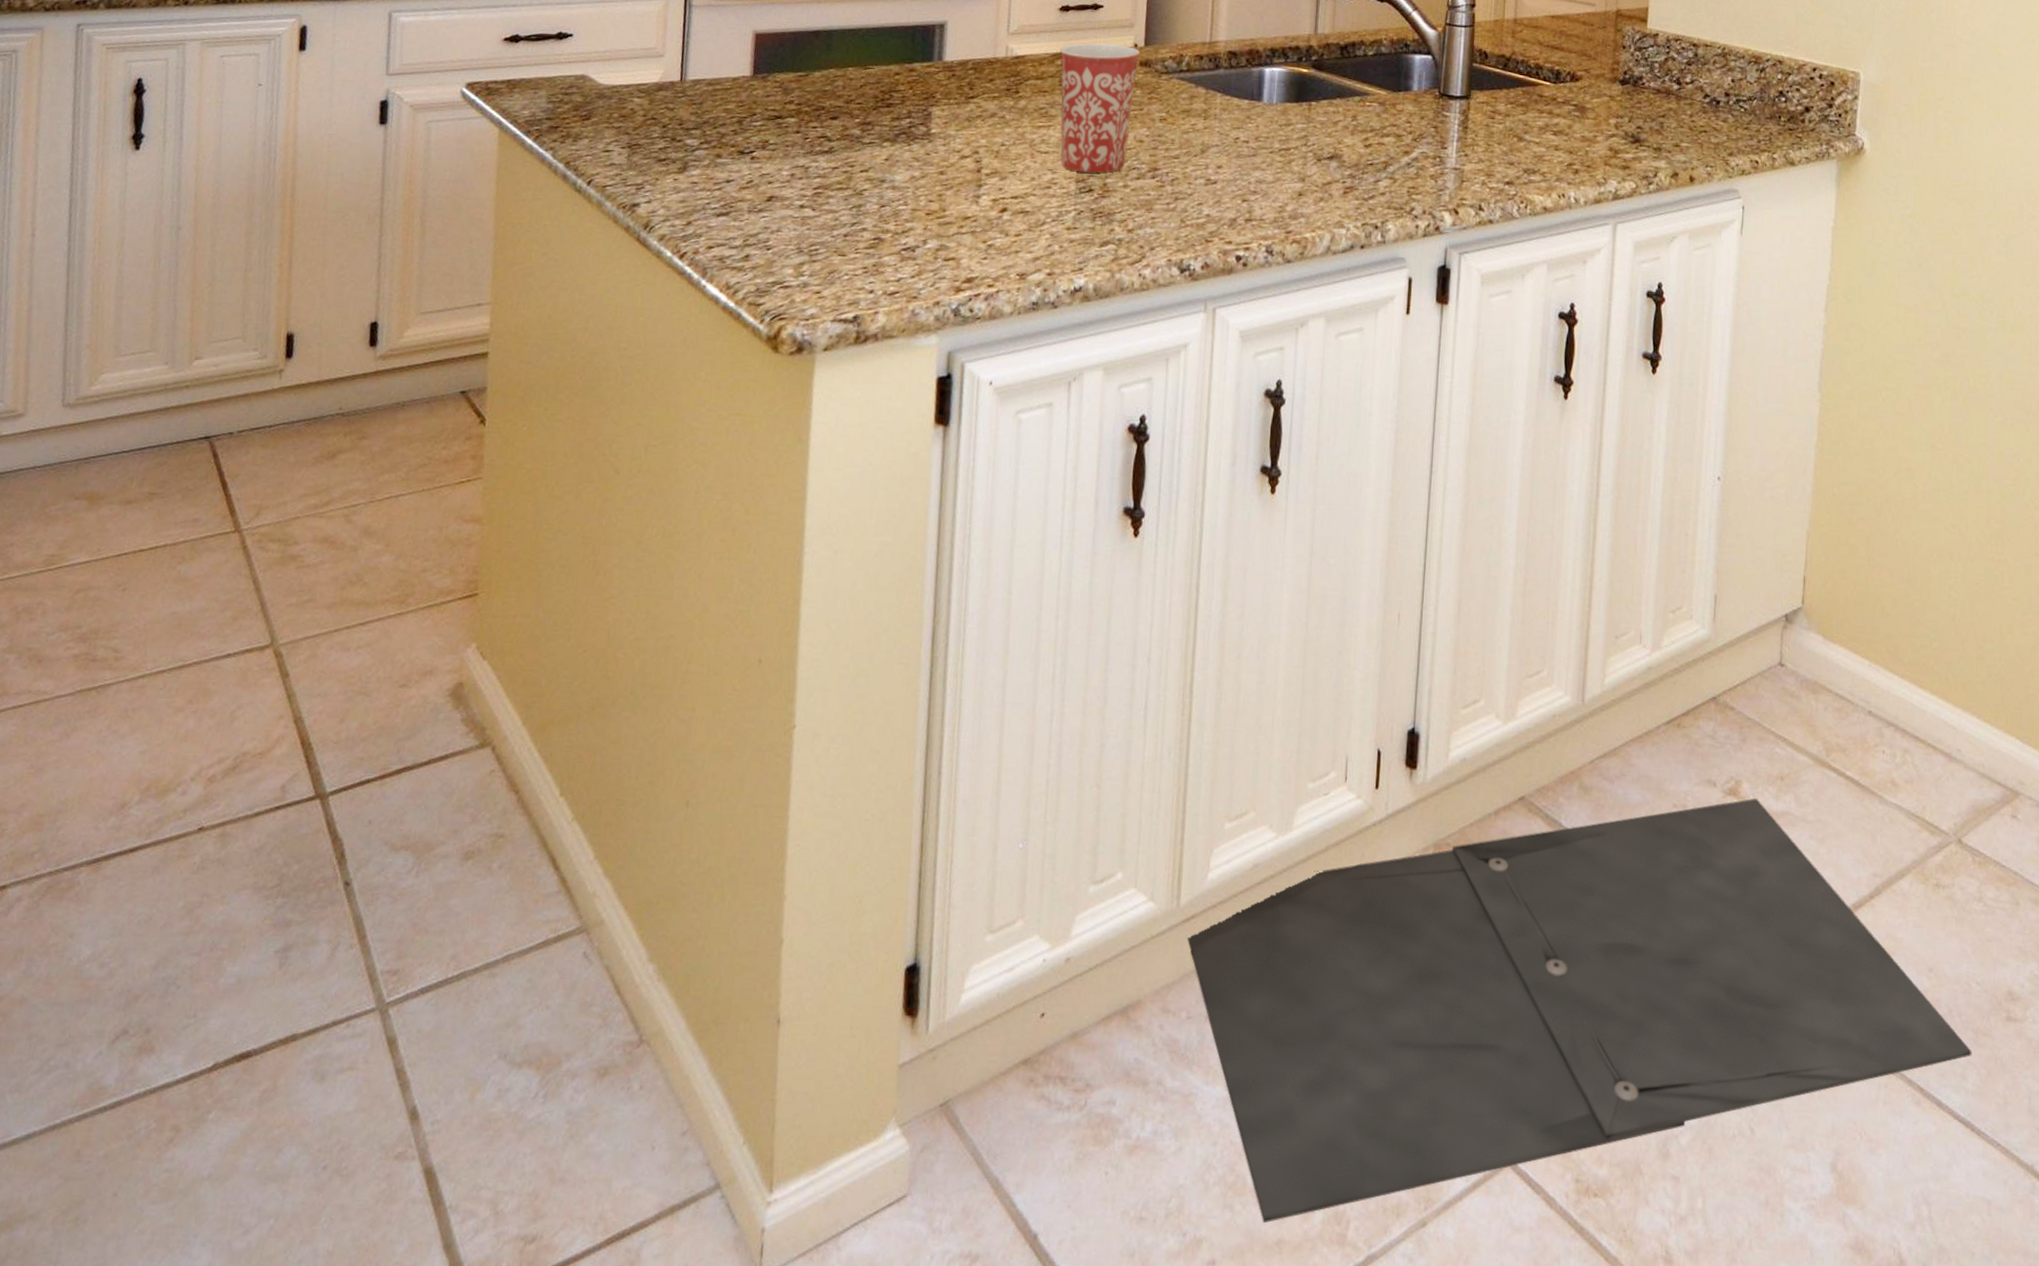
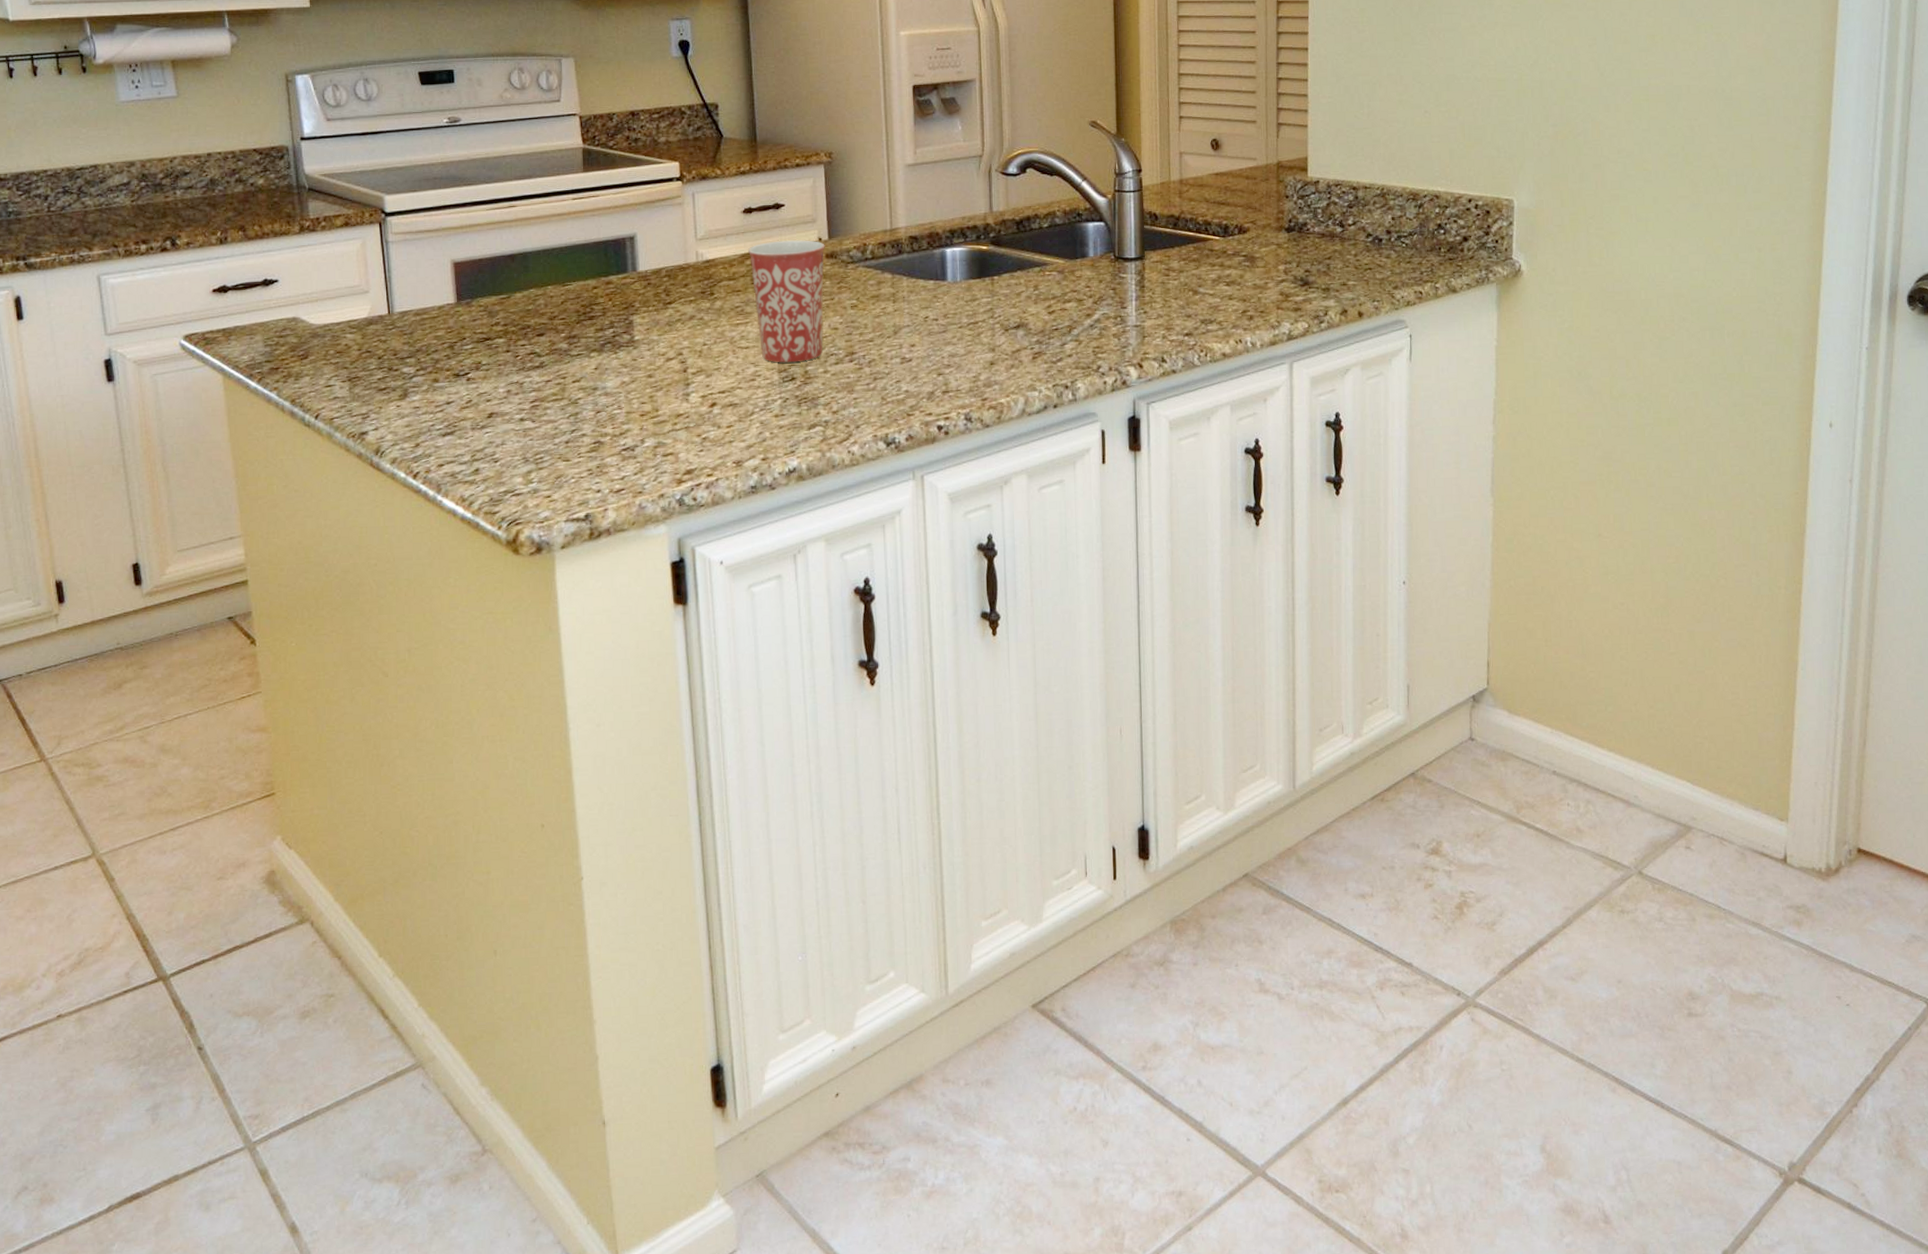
door mat: present [1186,797,1972,1224] -> none [957,854,1659,1242]

